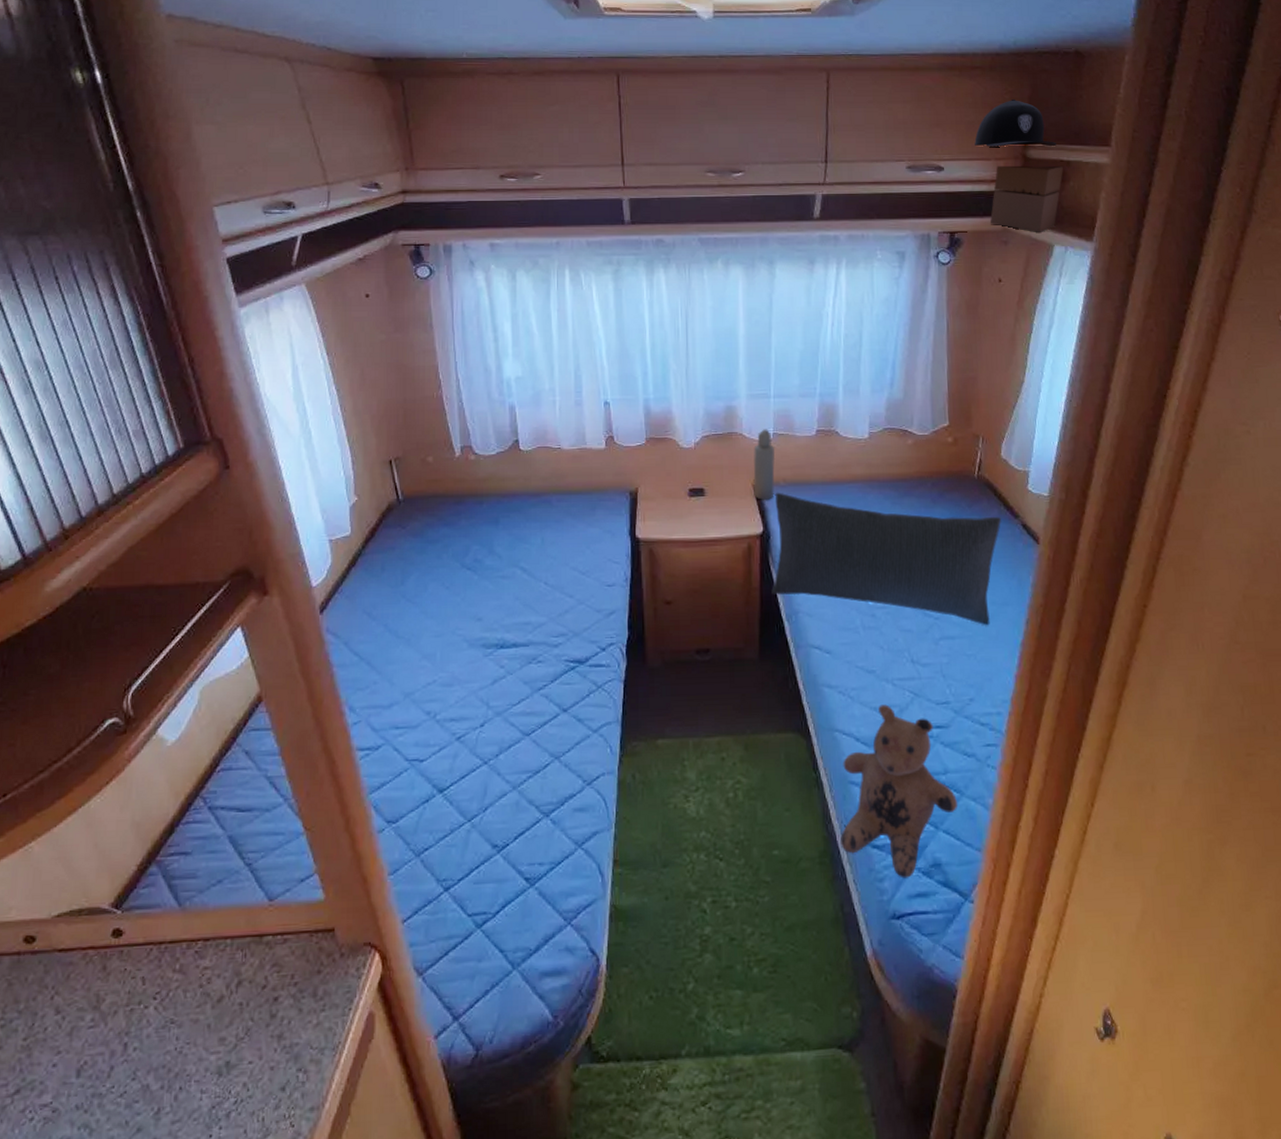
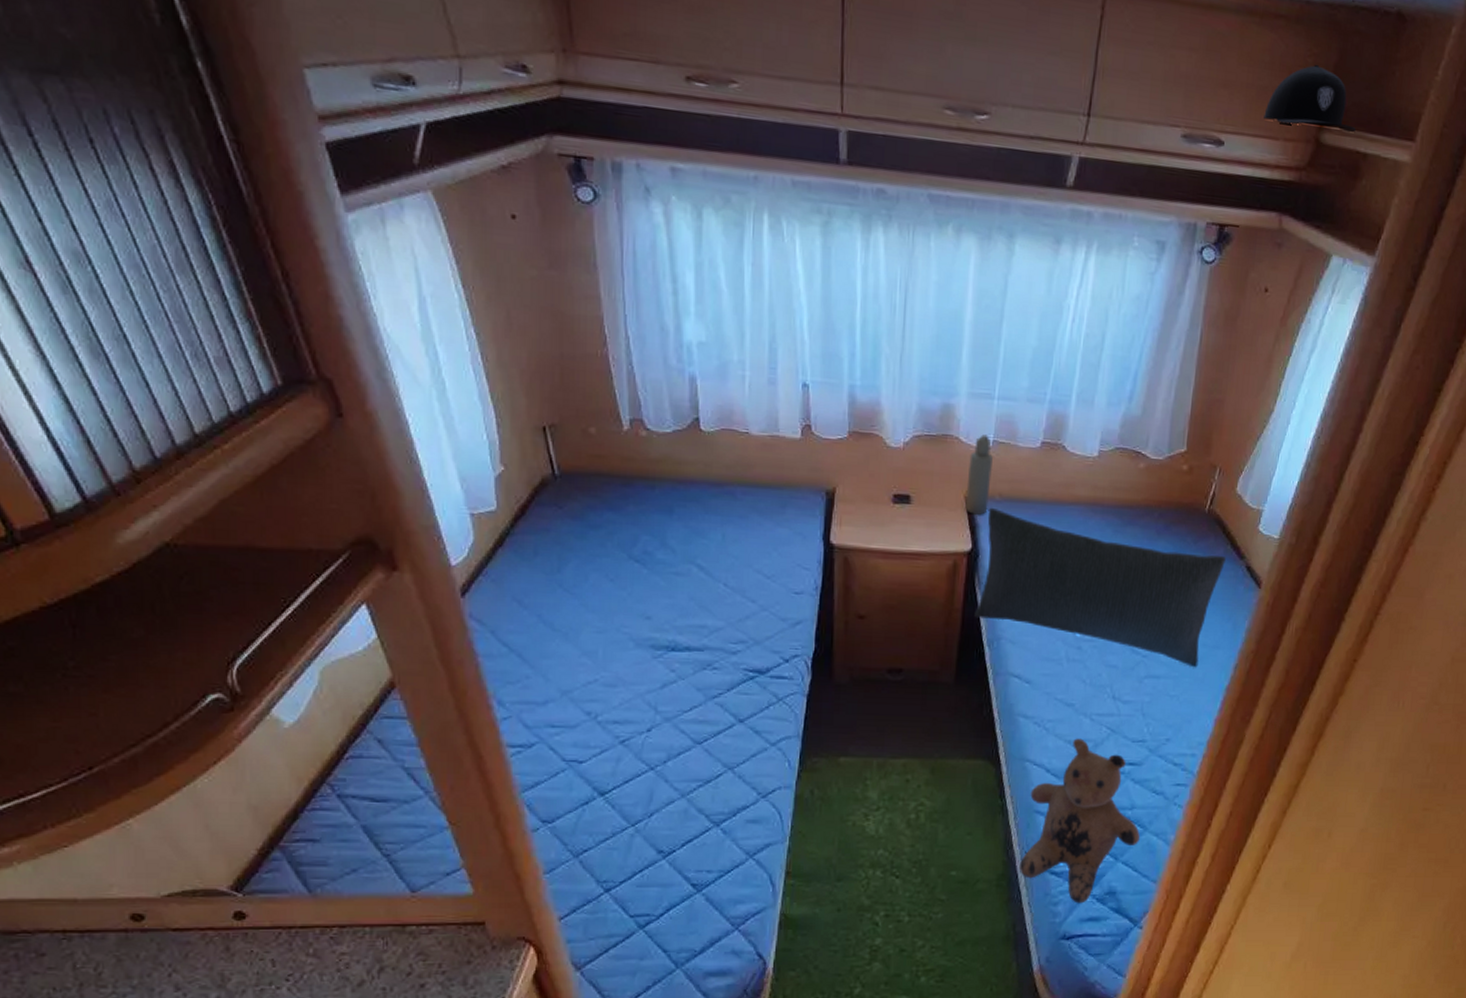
decorative box: present [989,165,1064,232] -> none [1266,148,1359,238]

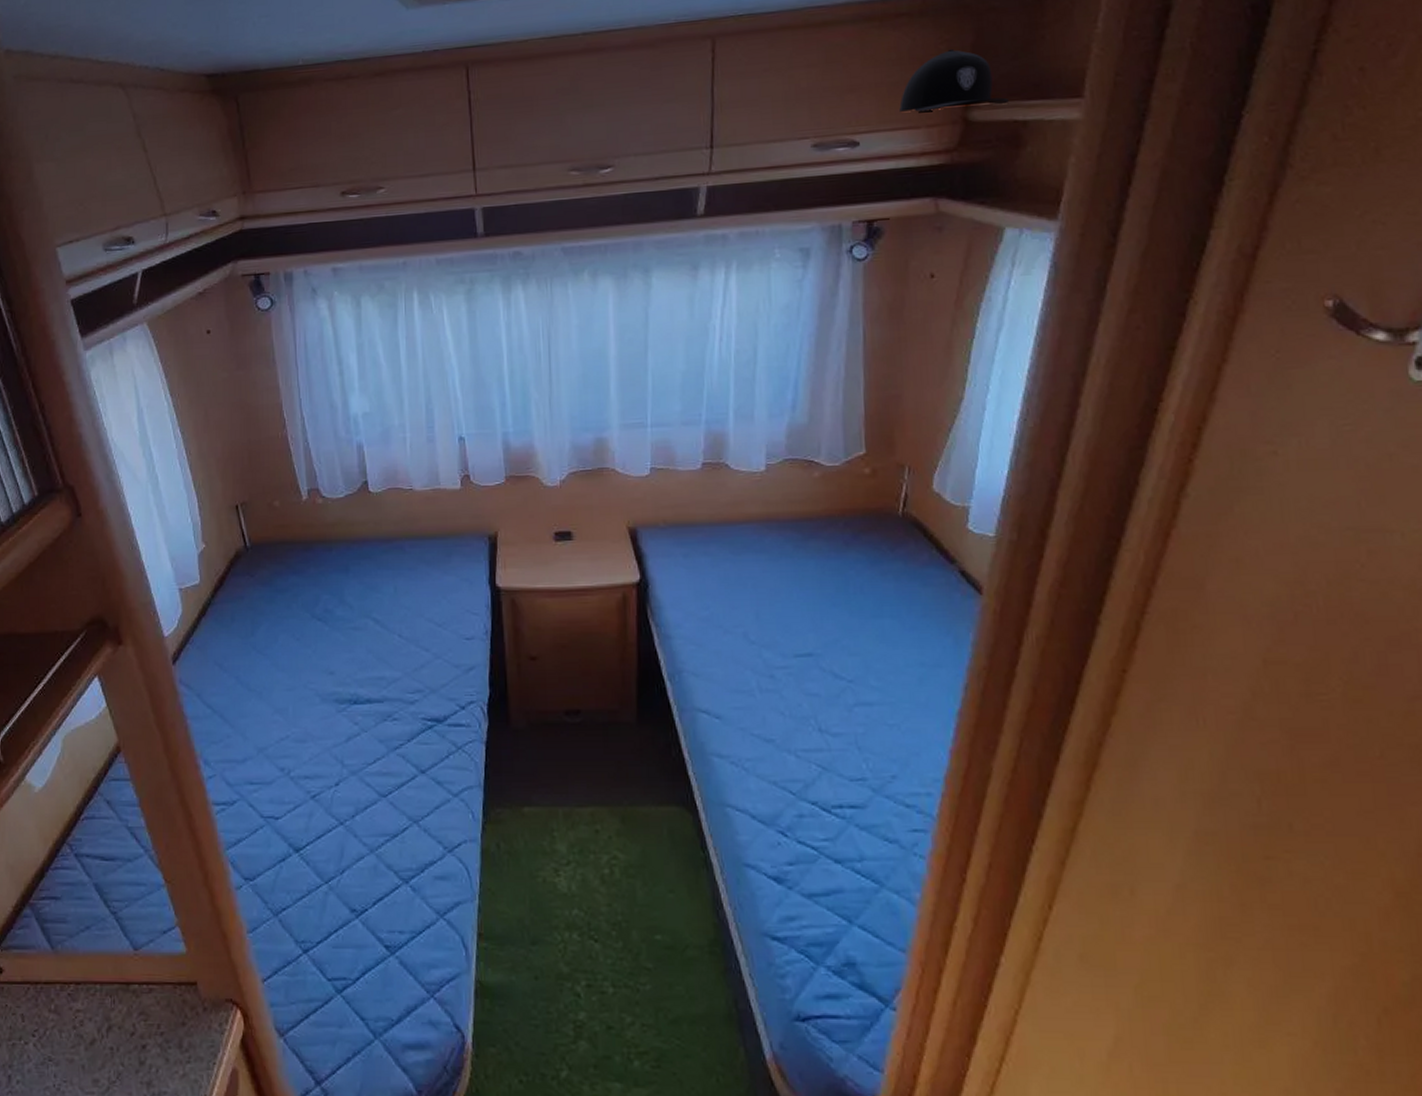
bottle: present [965,434,993,515] -> none [628,463,654,544]
pillow: present [974,507,1226,668] -> none [650,535,933,692]
teddy bear: present [1018,738,1141,904] -> none [732,778,877,977]

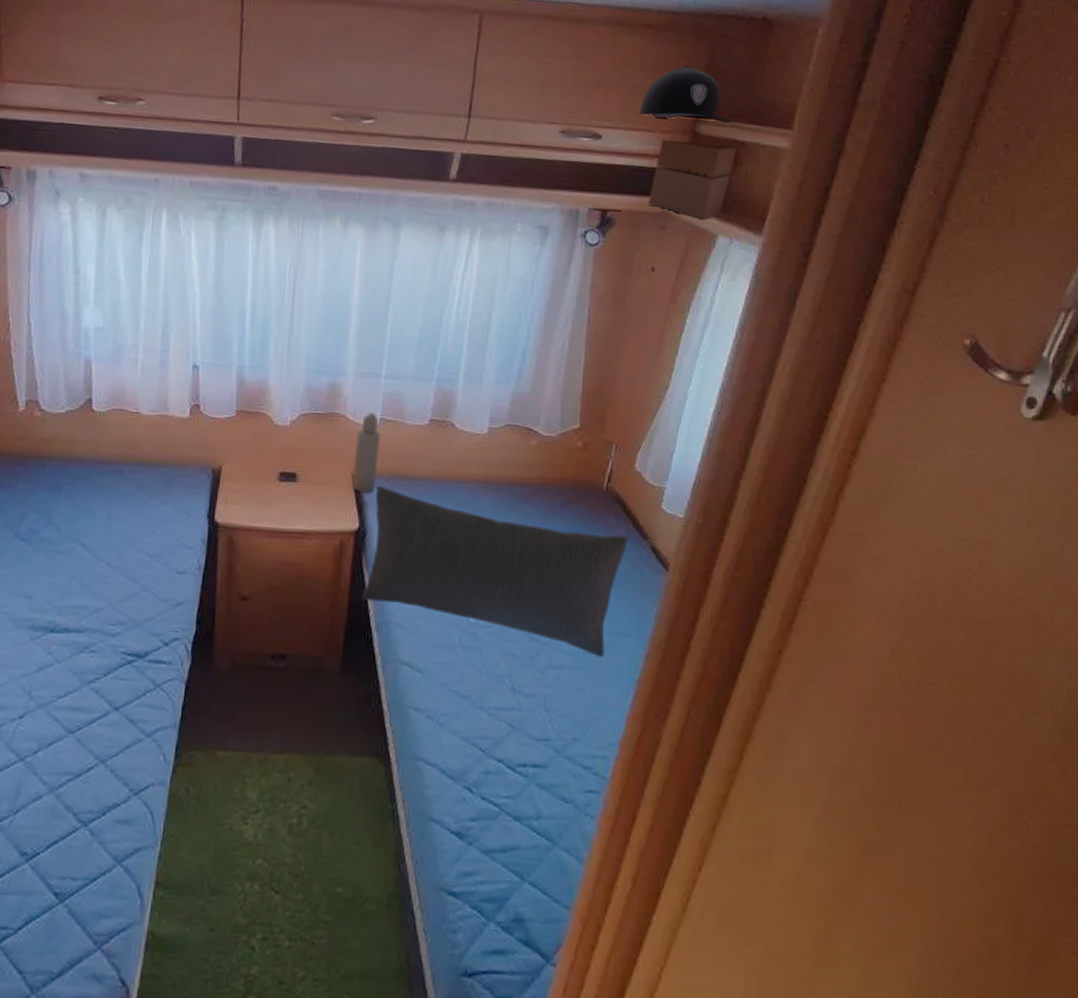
bottle: none [628,463,654,544] -> present [352,412,381,493]
pillow: none [650,535,933,692] -> present [362,485,628,658]
decorative box: none [919,128,1019,214] -> present [647,139,738,220]

